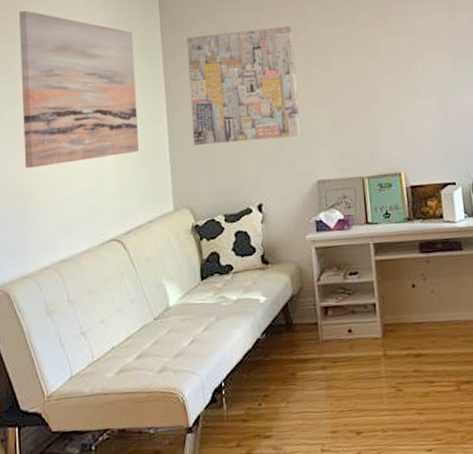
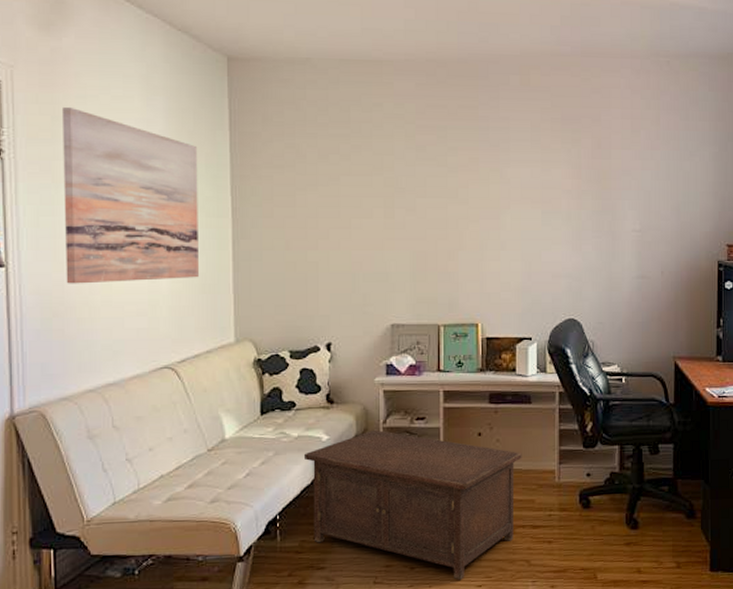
wall art: present [187,25,301,145] -> none [259,159,377,277]
cabinet: none [243,288,460,445] -> present [303,429,522,580]

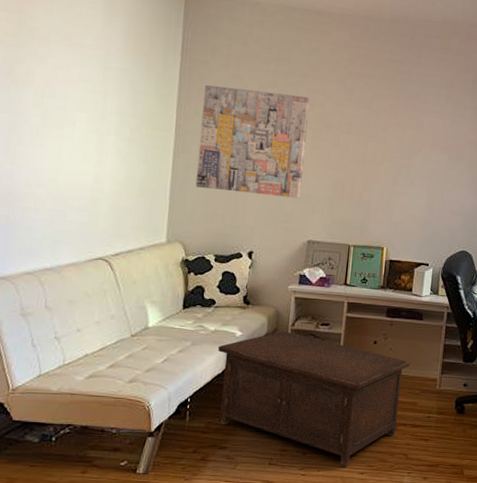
wall art: present [61,106,199,284] -> none [15,17,151,183]
wall art: none [259,159,377,277] -> present [195,84,310,198]

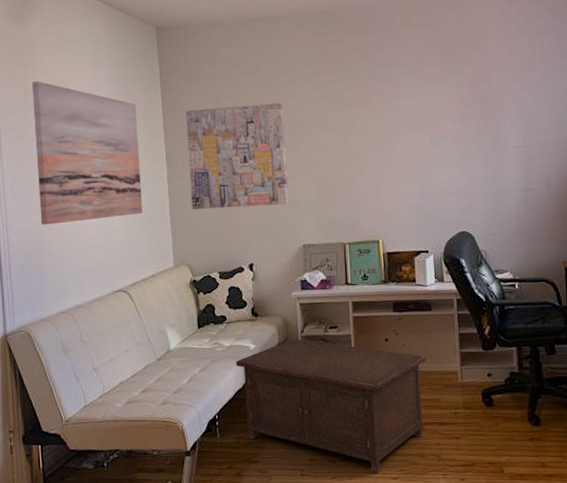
wall art: none [15,17,151,183] -> present [31,81,142,225]

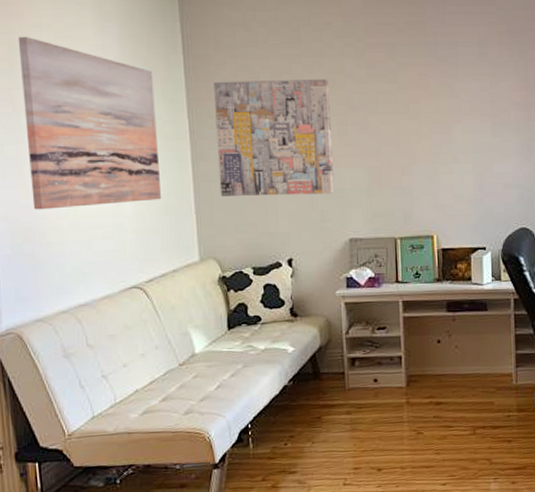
cabinet: present [235,338,426,473] -> none [271,340,480,480]

